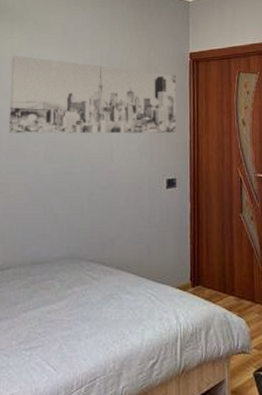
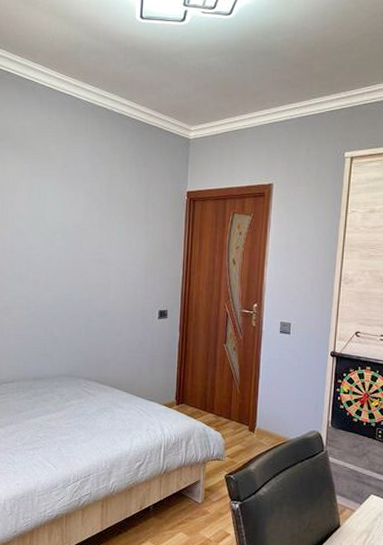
wall art: present [8,55,177,134] -> none [11,184,173,268]

